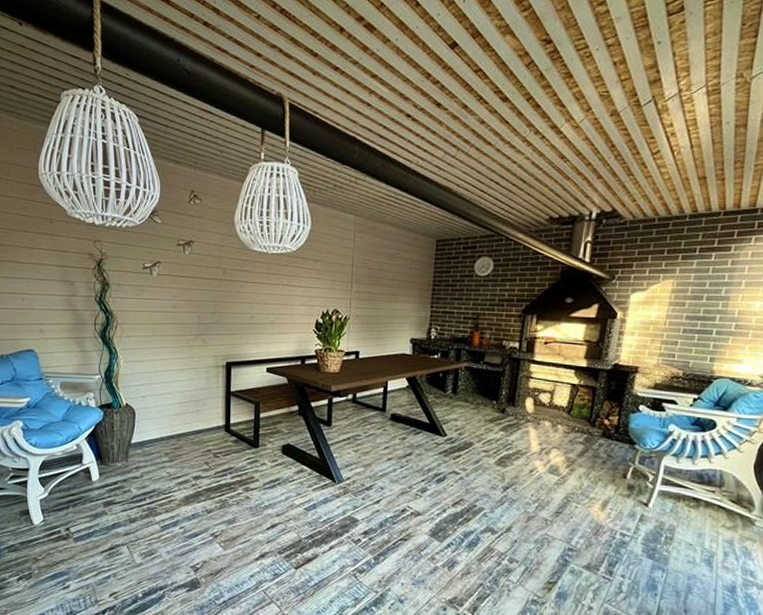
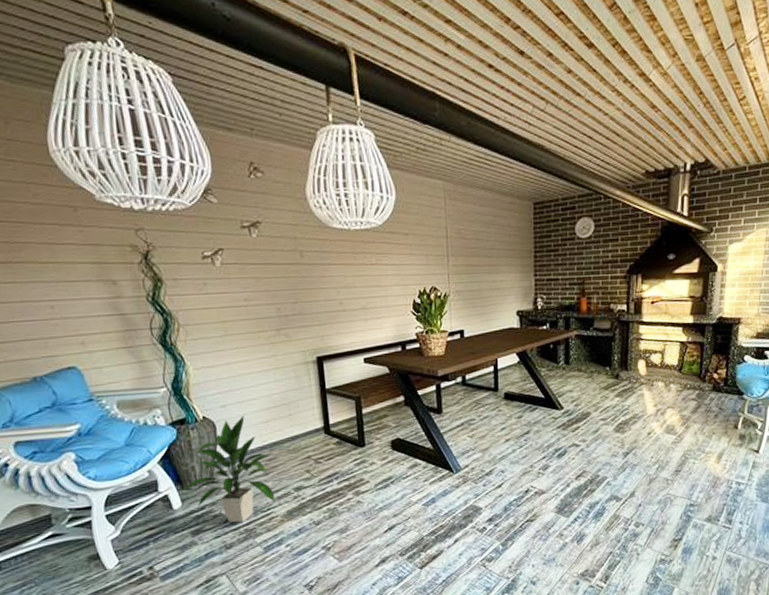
indoor plant: none [100,406,178,501] -> present [181,415,276,523]

